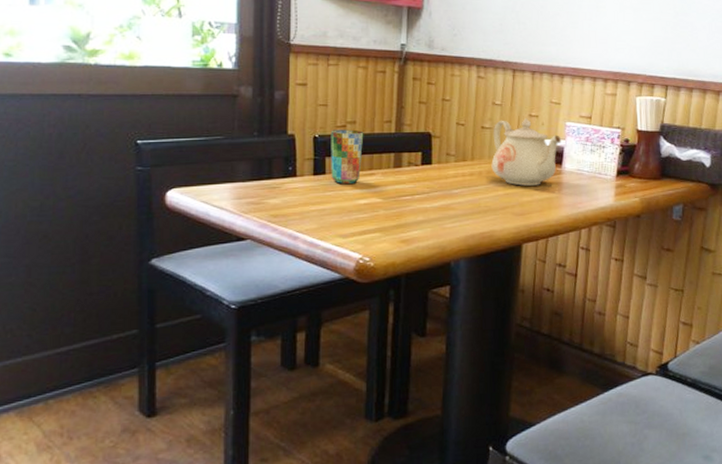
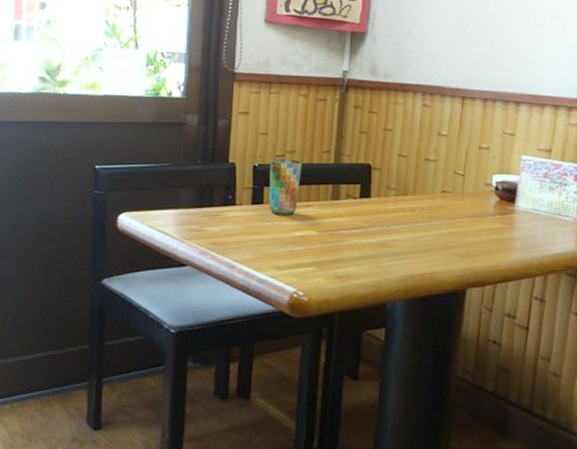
teapot: present [491,118,562,186] -> none [435,150,515,225]

